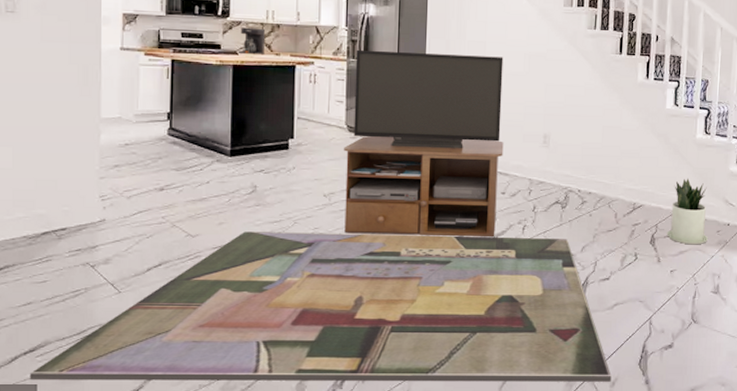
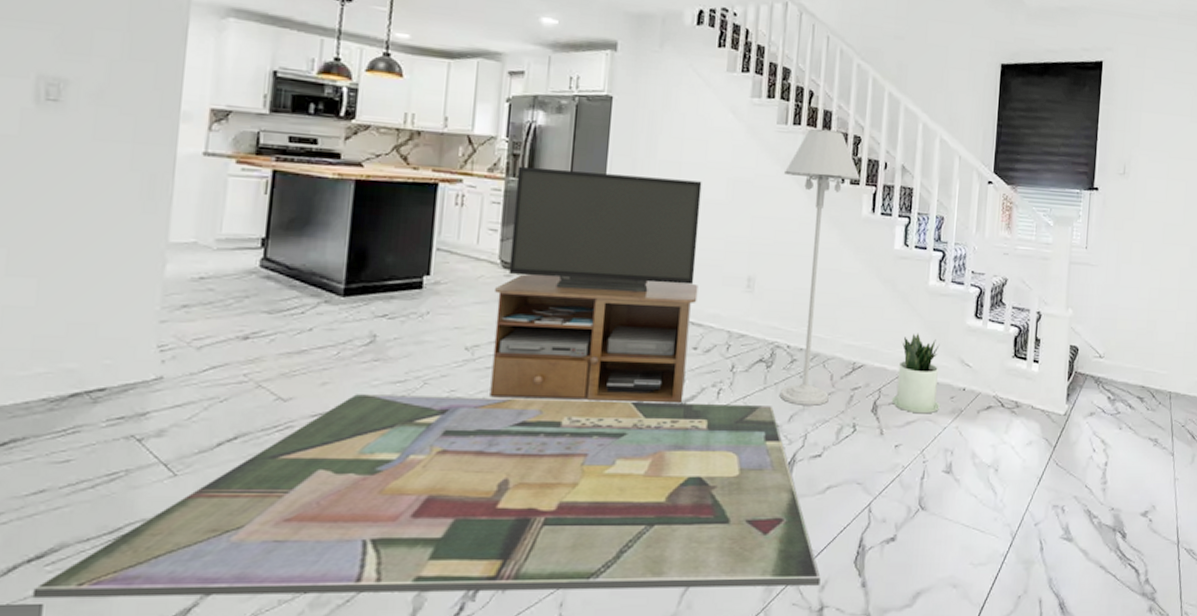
coffee maker: present [237,27,266,55] -> none [362,133,402,169]
floor lamp: none [570,9,635,239] -> present [779,128,860,406]

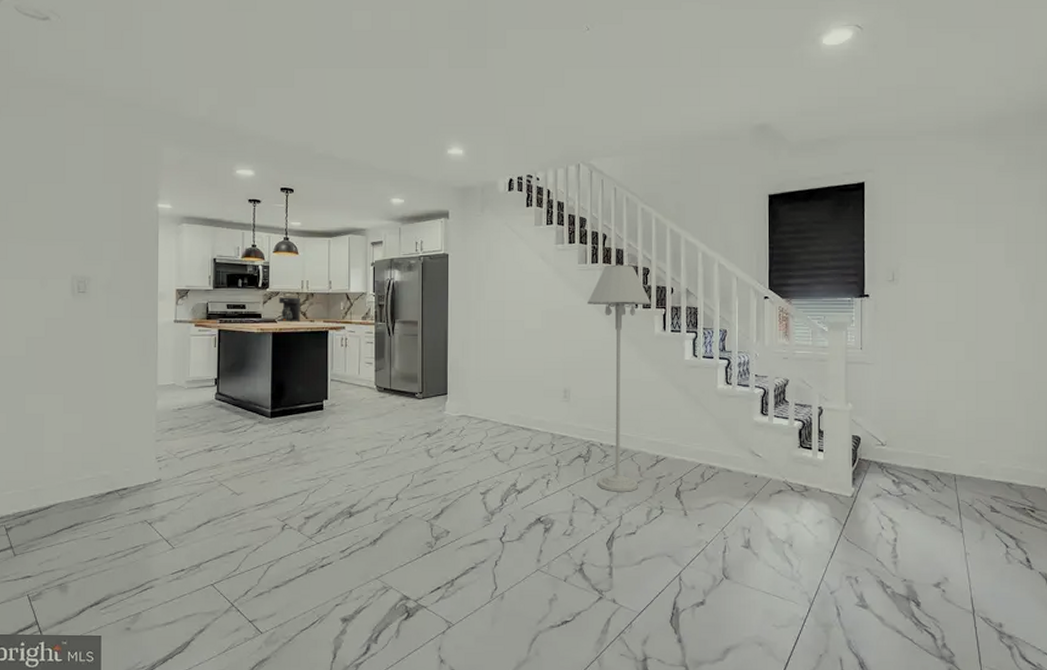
area rug: present [32,394,821,598] -> none [95,489,643,640]
coffee maker: none [362,133,402,169] -> present [276,297,301,322]
tv stand: present [490,166,702,404] -> none [374,313,525,492]
planter: present [891,333,941,414] -> none [692,429,736,498]

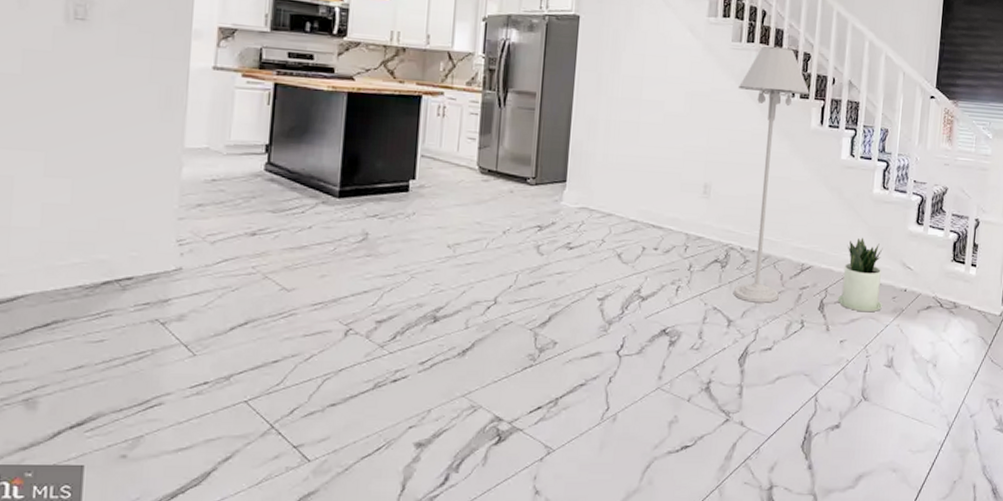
coffee maker: present [276,297,301,322] -> none [354,49,389,83]
planter: none [692,429,736,498] -> present [837,237,883,313]

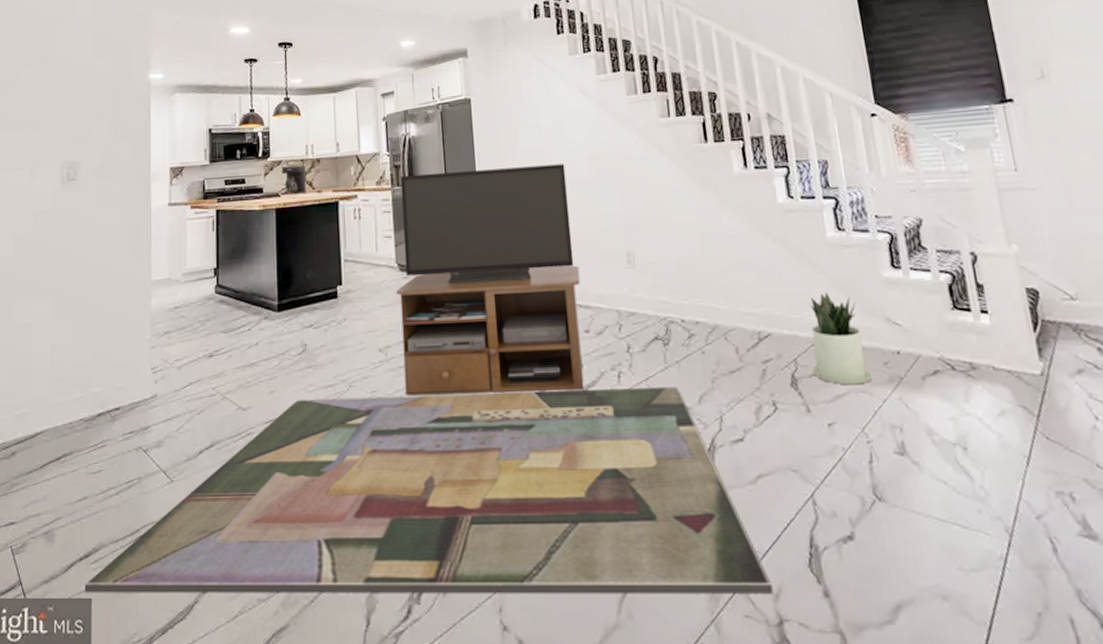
area rug: none [75,286,771,467] -> present [84,387,773,594]
coffee maker: none [354,49,389,83] -> present [279,165,307,196]
tv stand: none [470,80,662,299] -> present [397,164,584,396]
floor lamp: present [733,46,810,303] -> none [642,90,739,384]

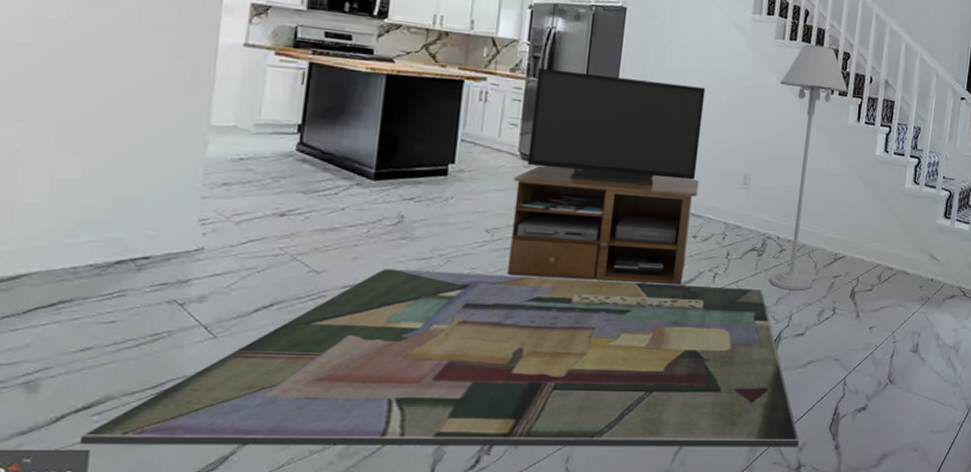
coffee maker: present [279,165,307,196] -> none [393,31,431,66]
floor lamp: none [642,90,739,384] -> present [768,44,848,291]
planter: present [809,292,874,385] -> none [867,229,912,301]

